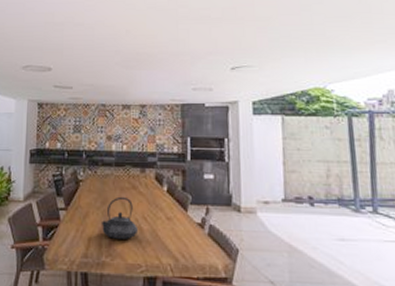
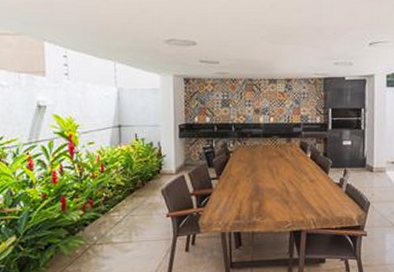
teapot: present [102,196,139,239] -> none [252,164,286,201]

